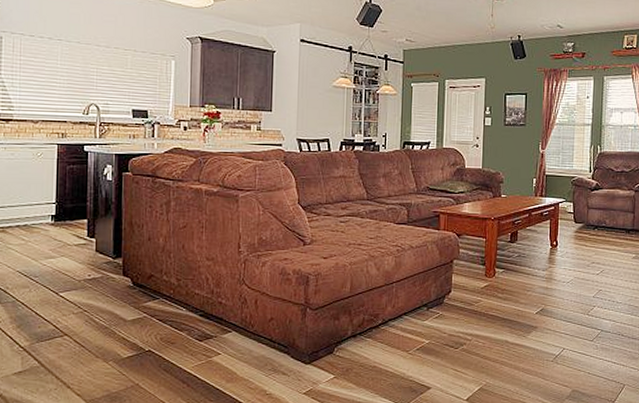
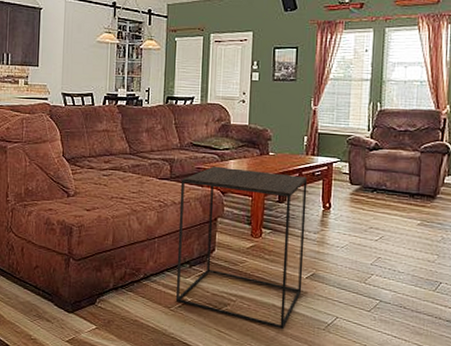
side table: none [413,209,537,363] -> present [175,166,308,329]

